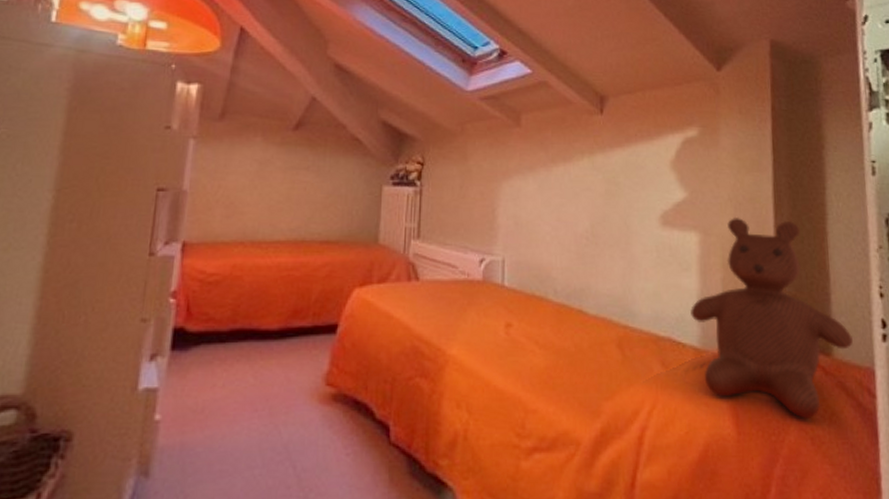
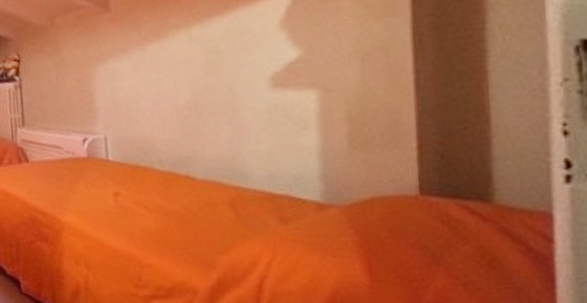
teddy bear: present [690,216,853,418] -> none [310,65,522,265]

